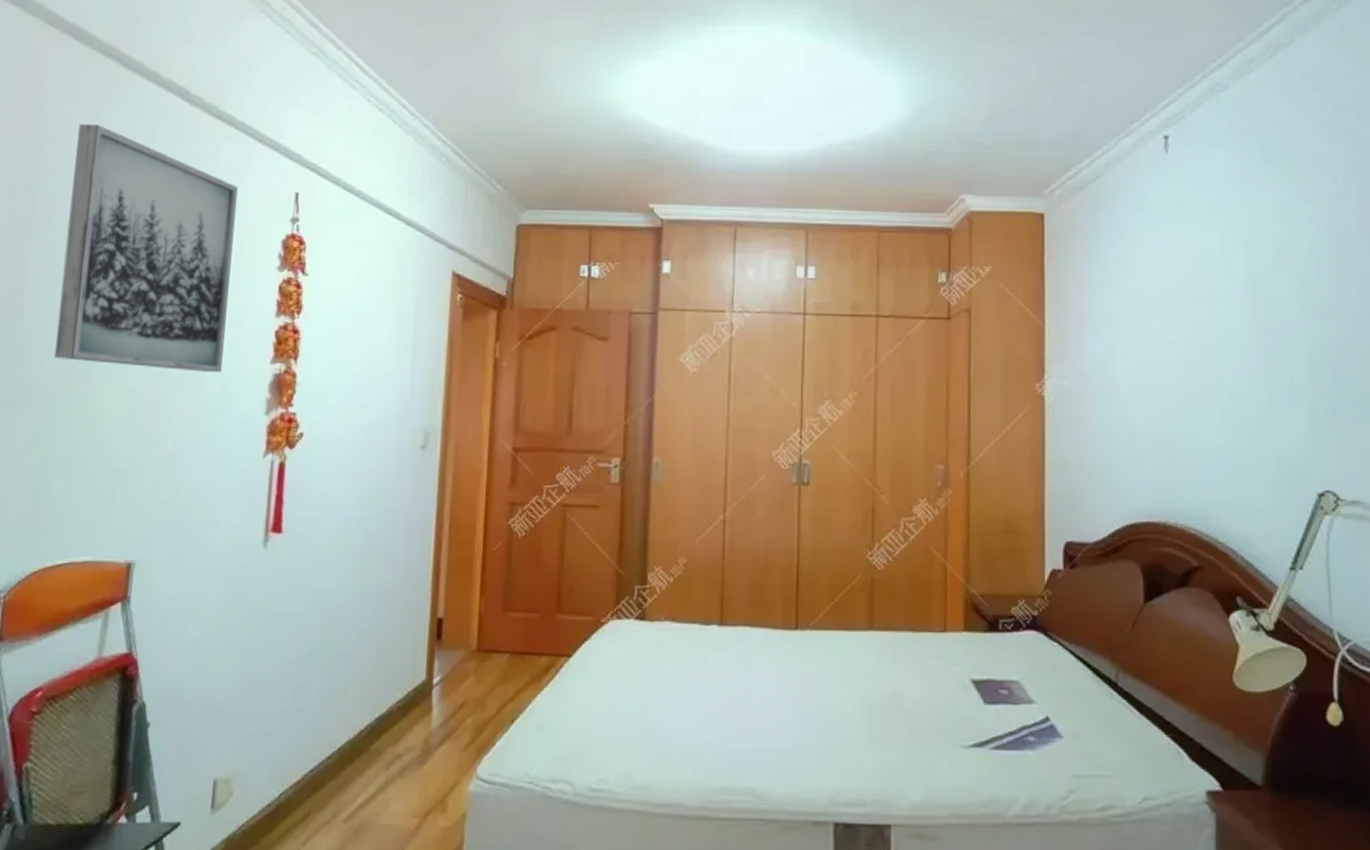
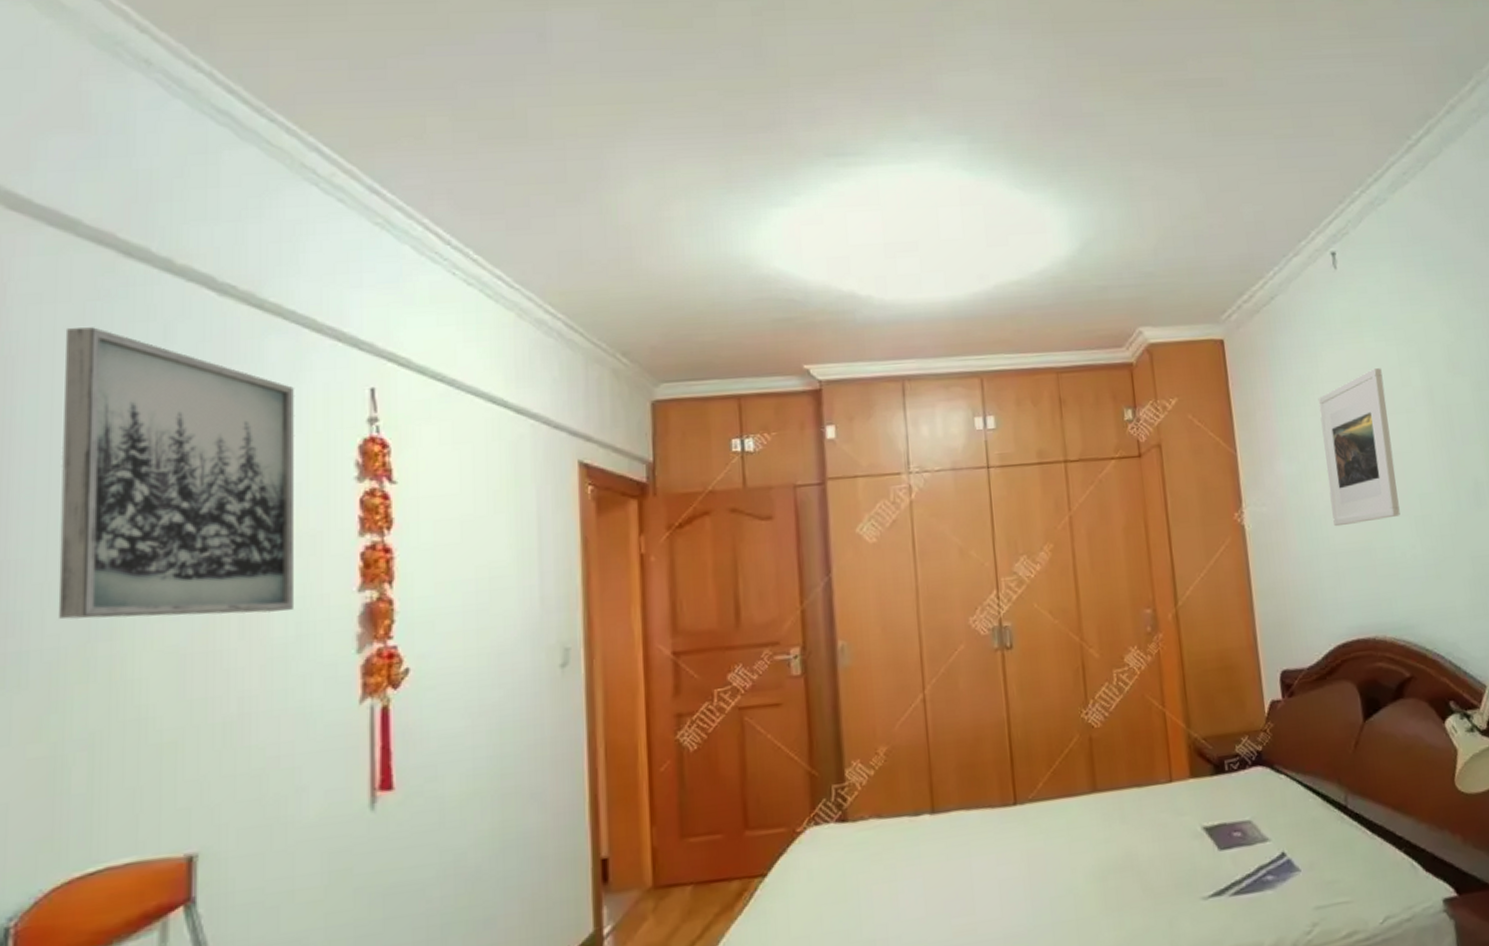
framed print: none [1133,255,1206,409] -> present [1318,368,1401,527]

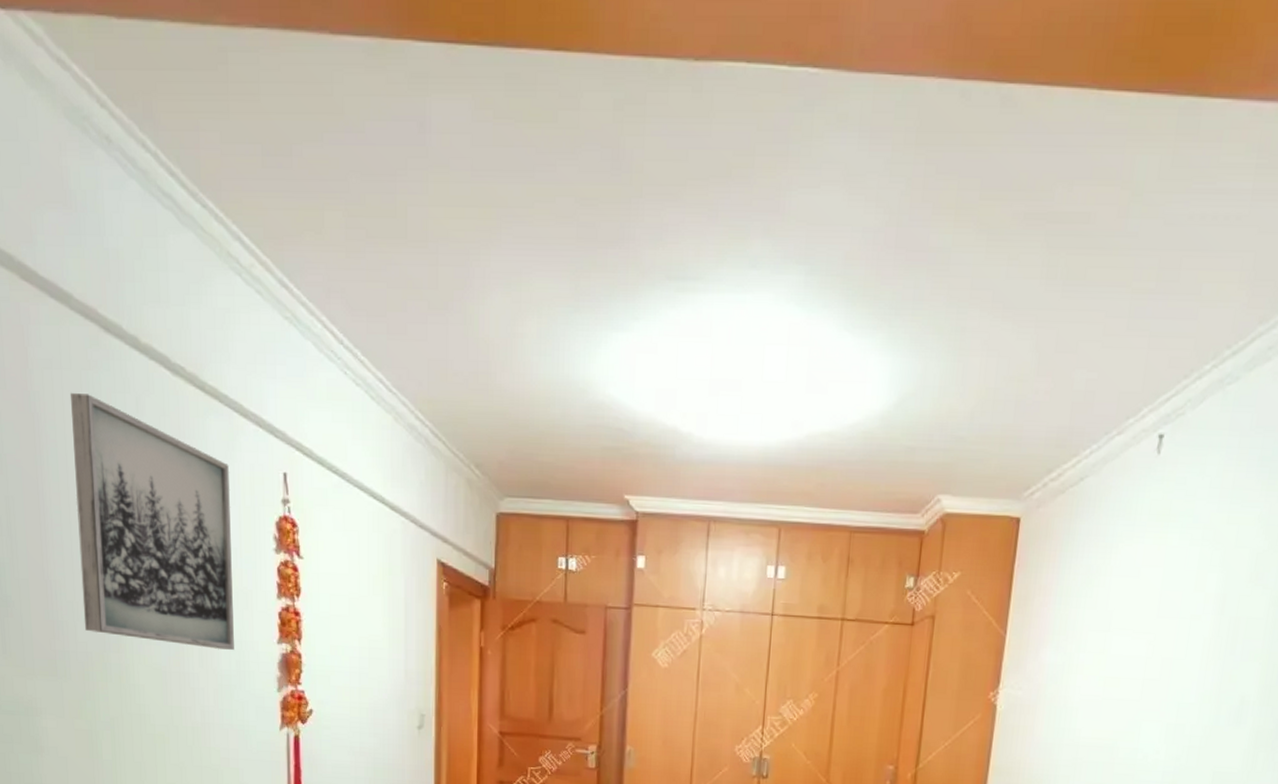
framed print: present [1318,368,1401,527] -> none [1084,568,1177,721]

